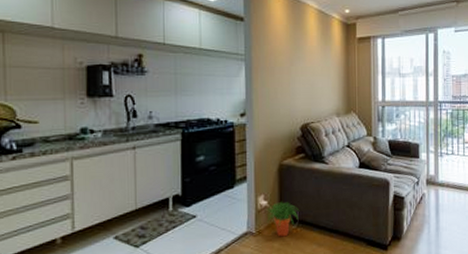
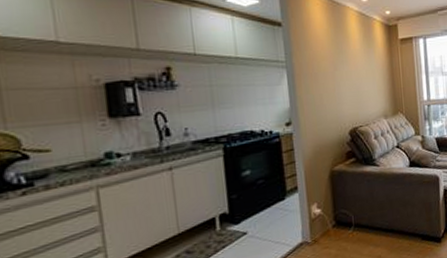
potted plant: present [265,201,299,237] -> none [319,207,354,243]

